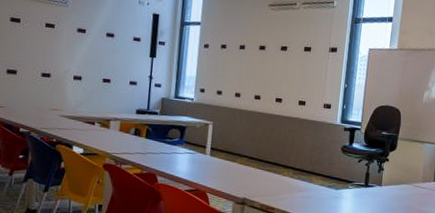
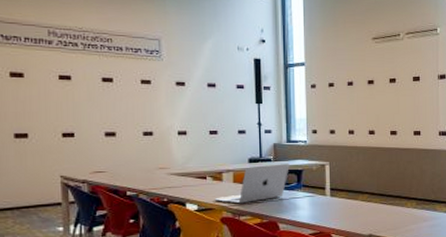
laptop: none [99,117,175,153] -> present [214,164,290,204]

